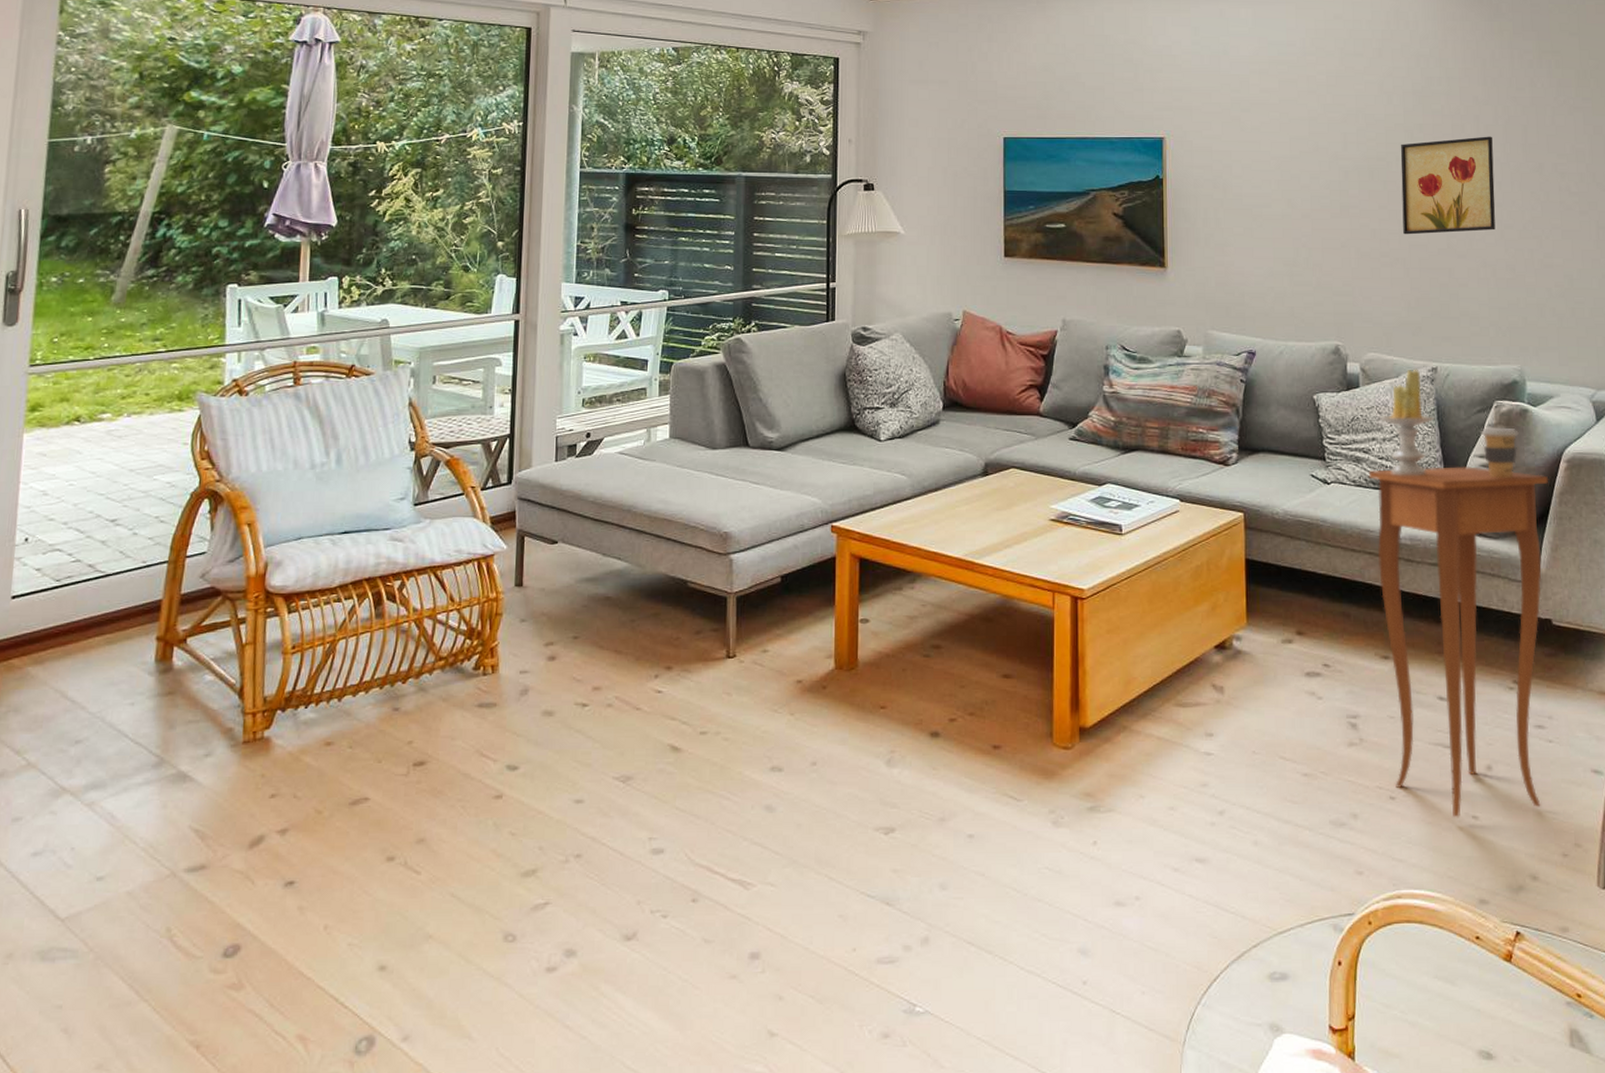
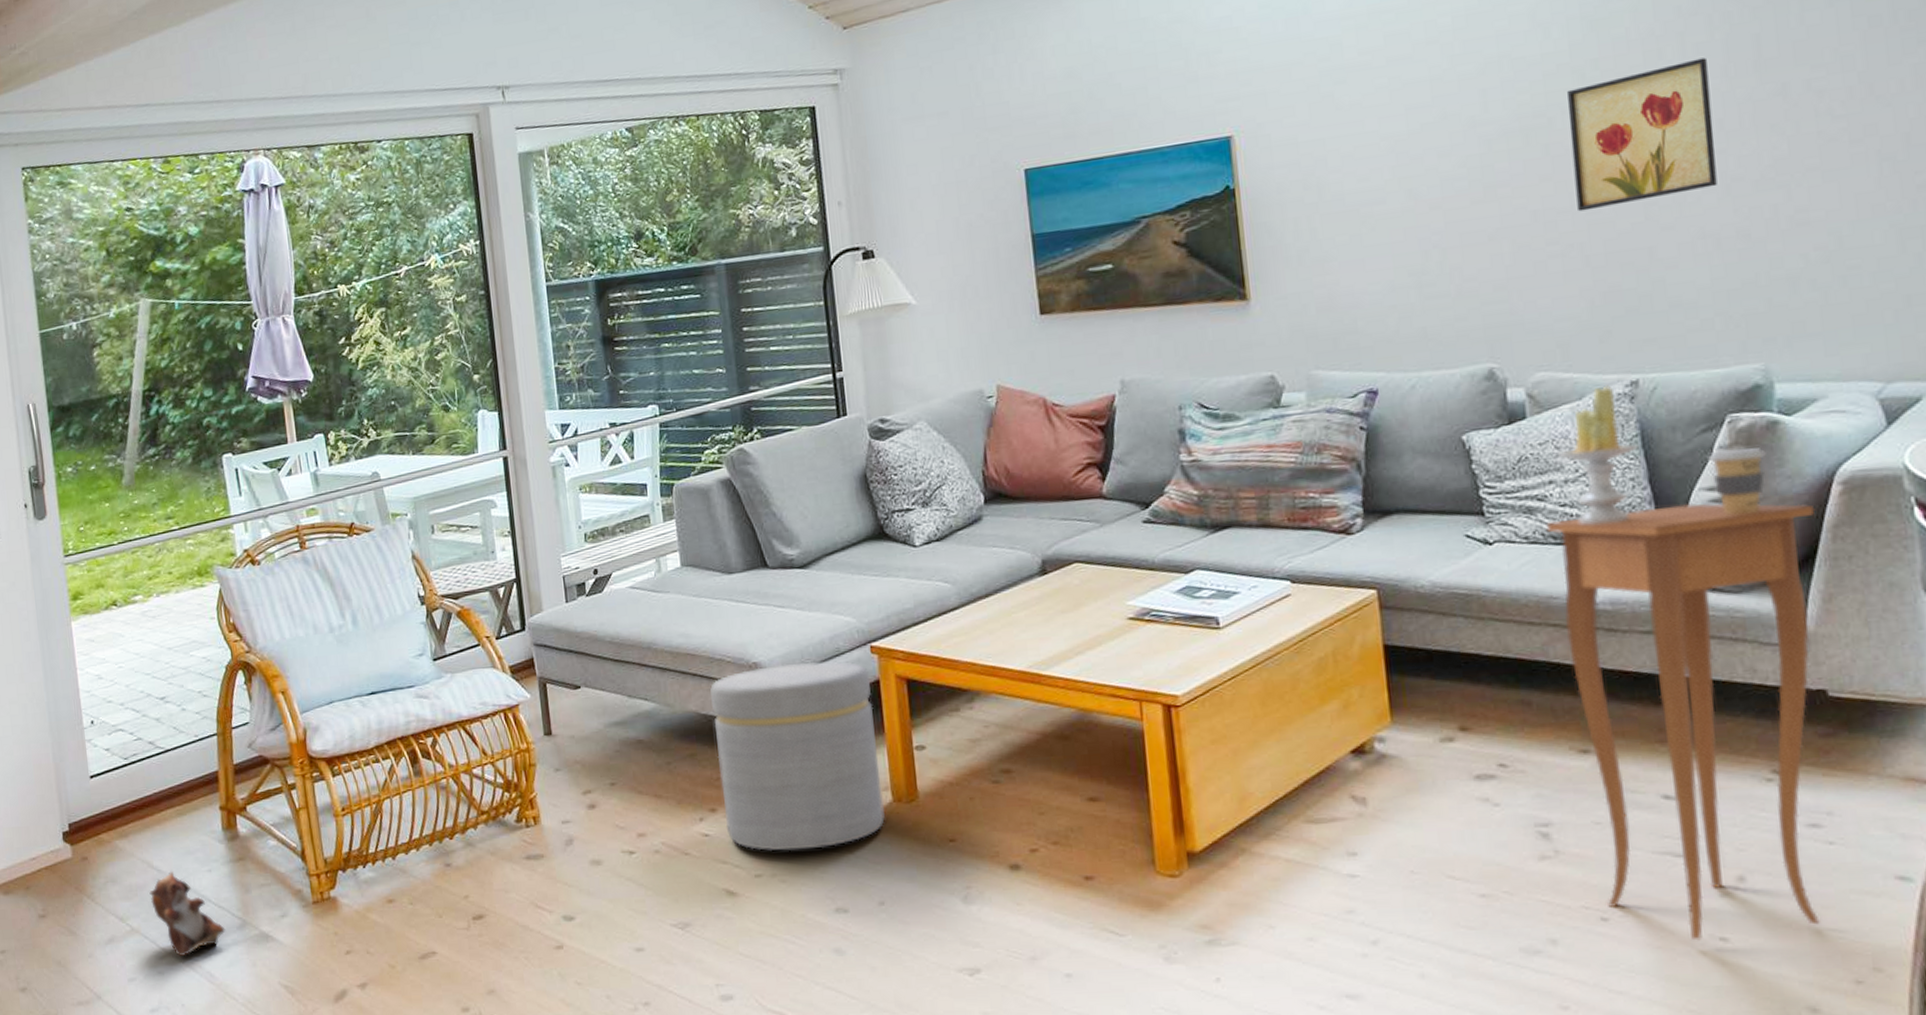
plush toy: none [57,703,139,796] -> present [149,871,226,957]
ottoman: none [679,535,828,710] -> present [710,661,885,851]

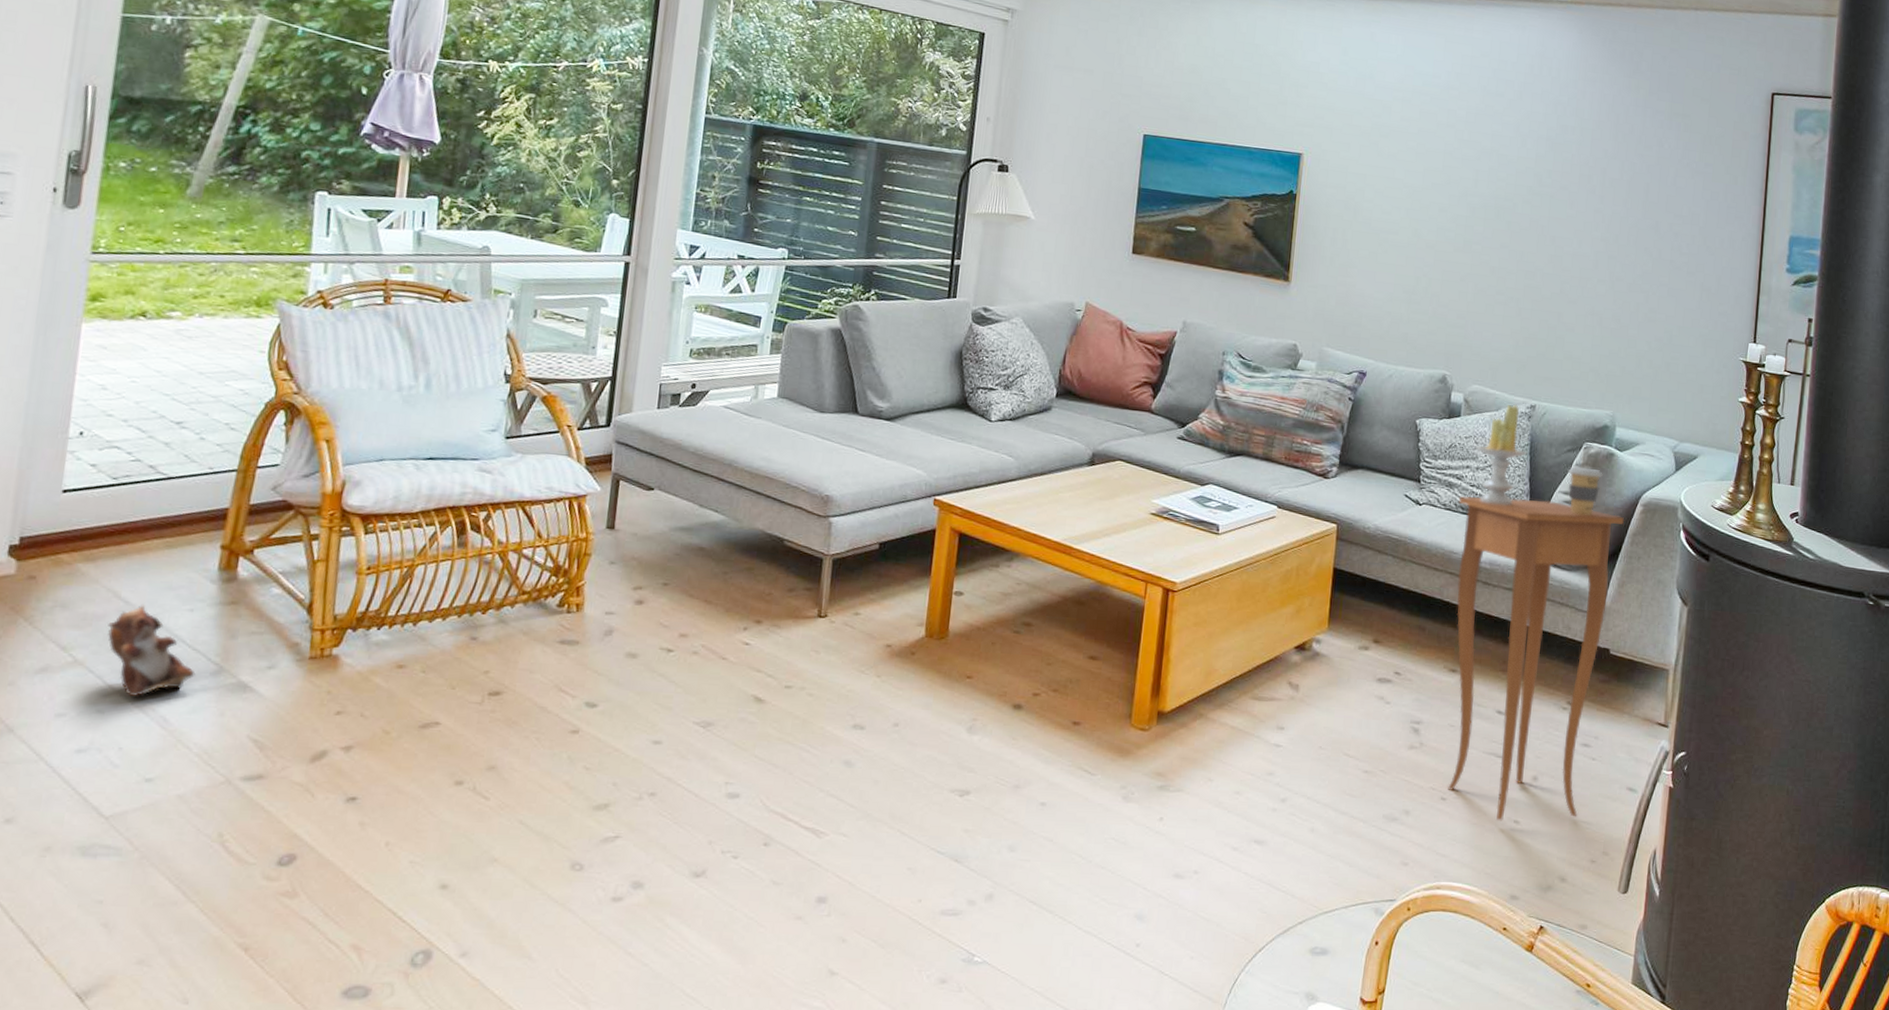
ottoman: present [710,661,885,851] -> none [767,500,929,669]
wall art: present [1567,57,1717,212] -> none [1520,187,1616,281]

